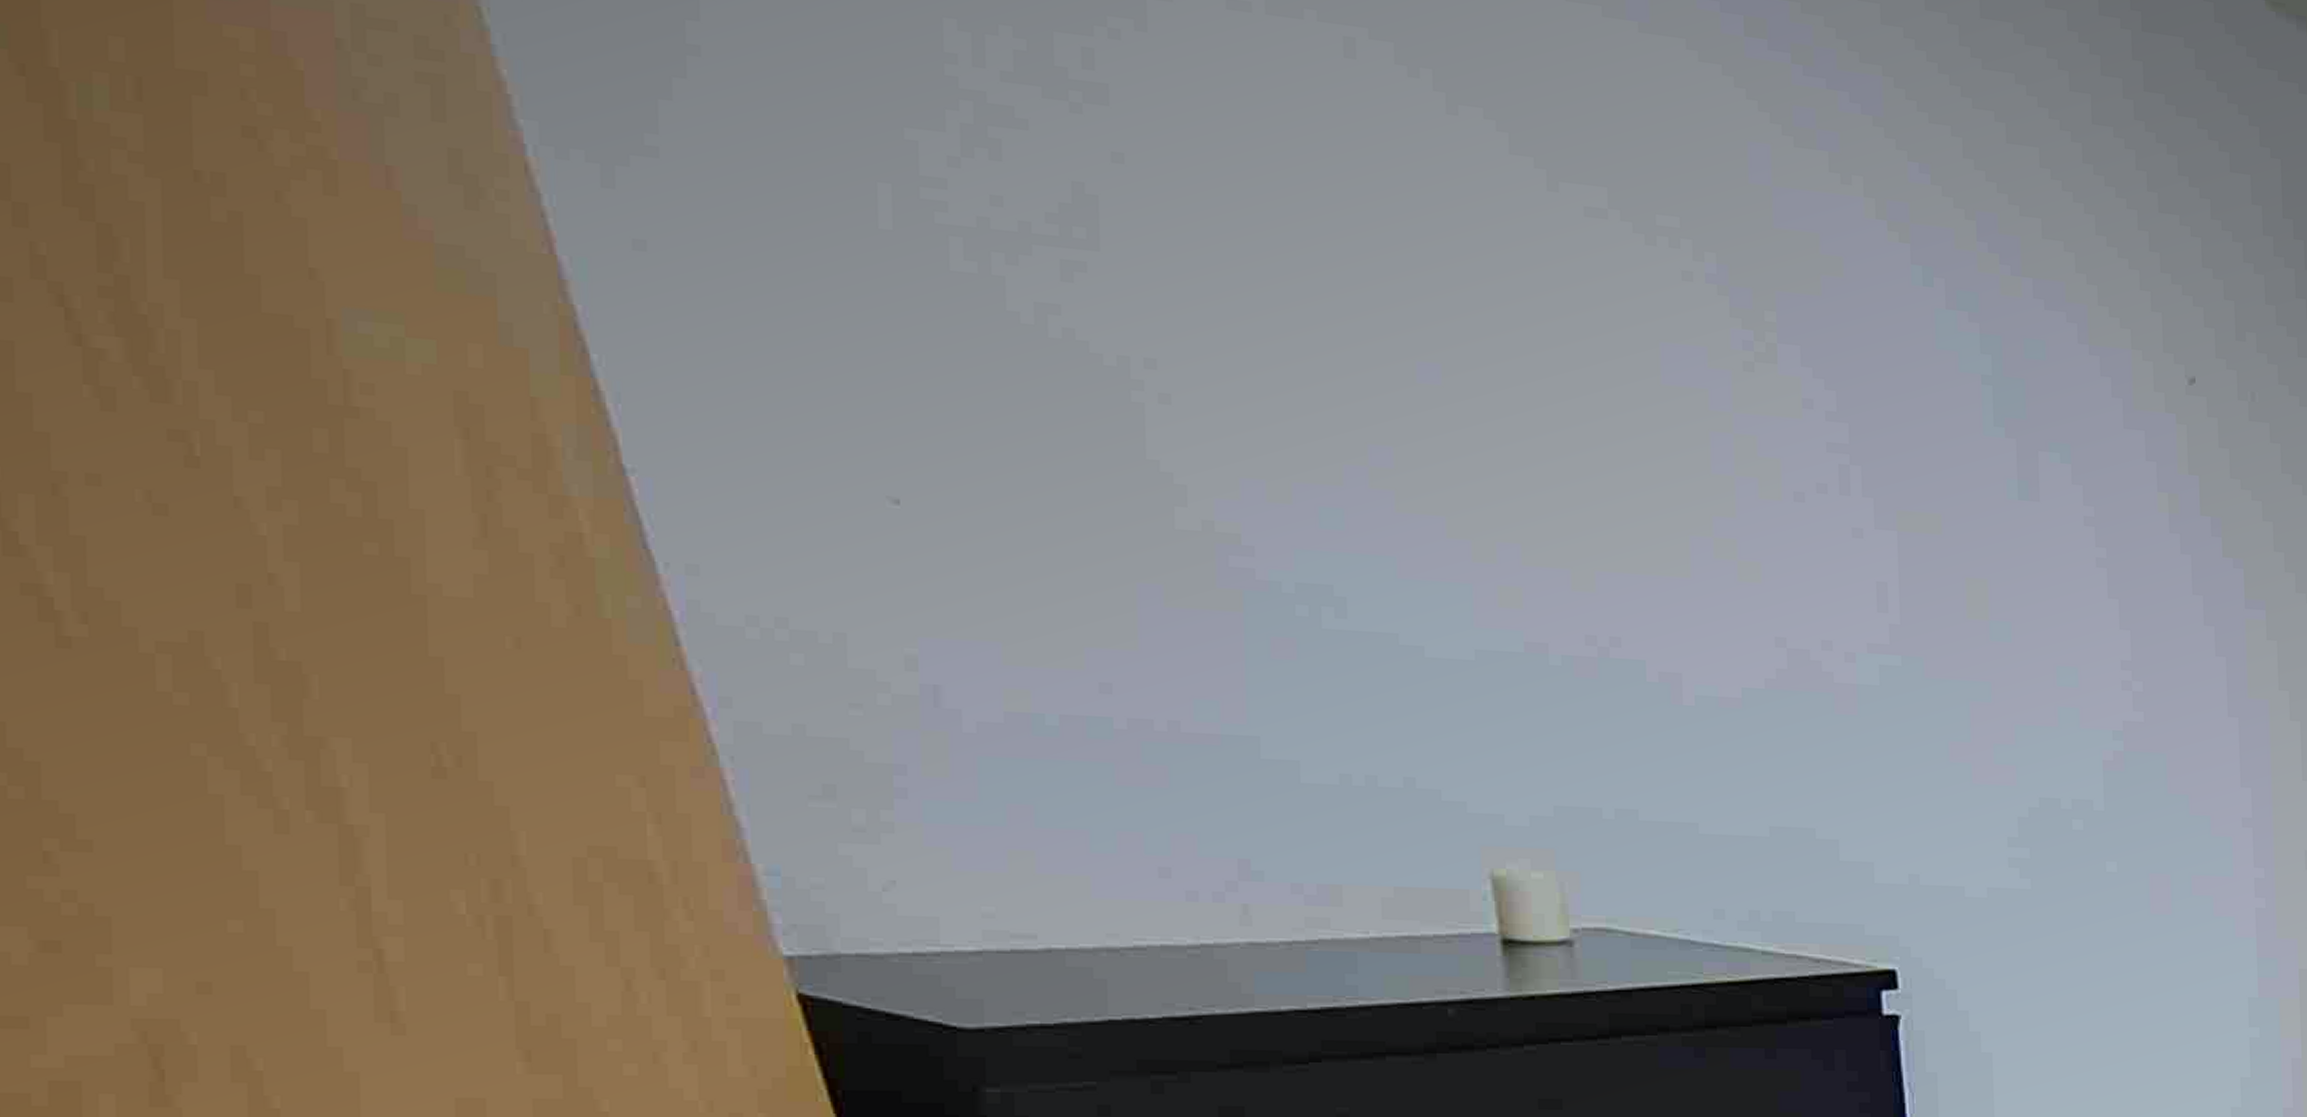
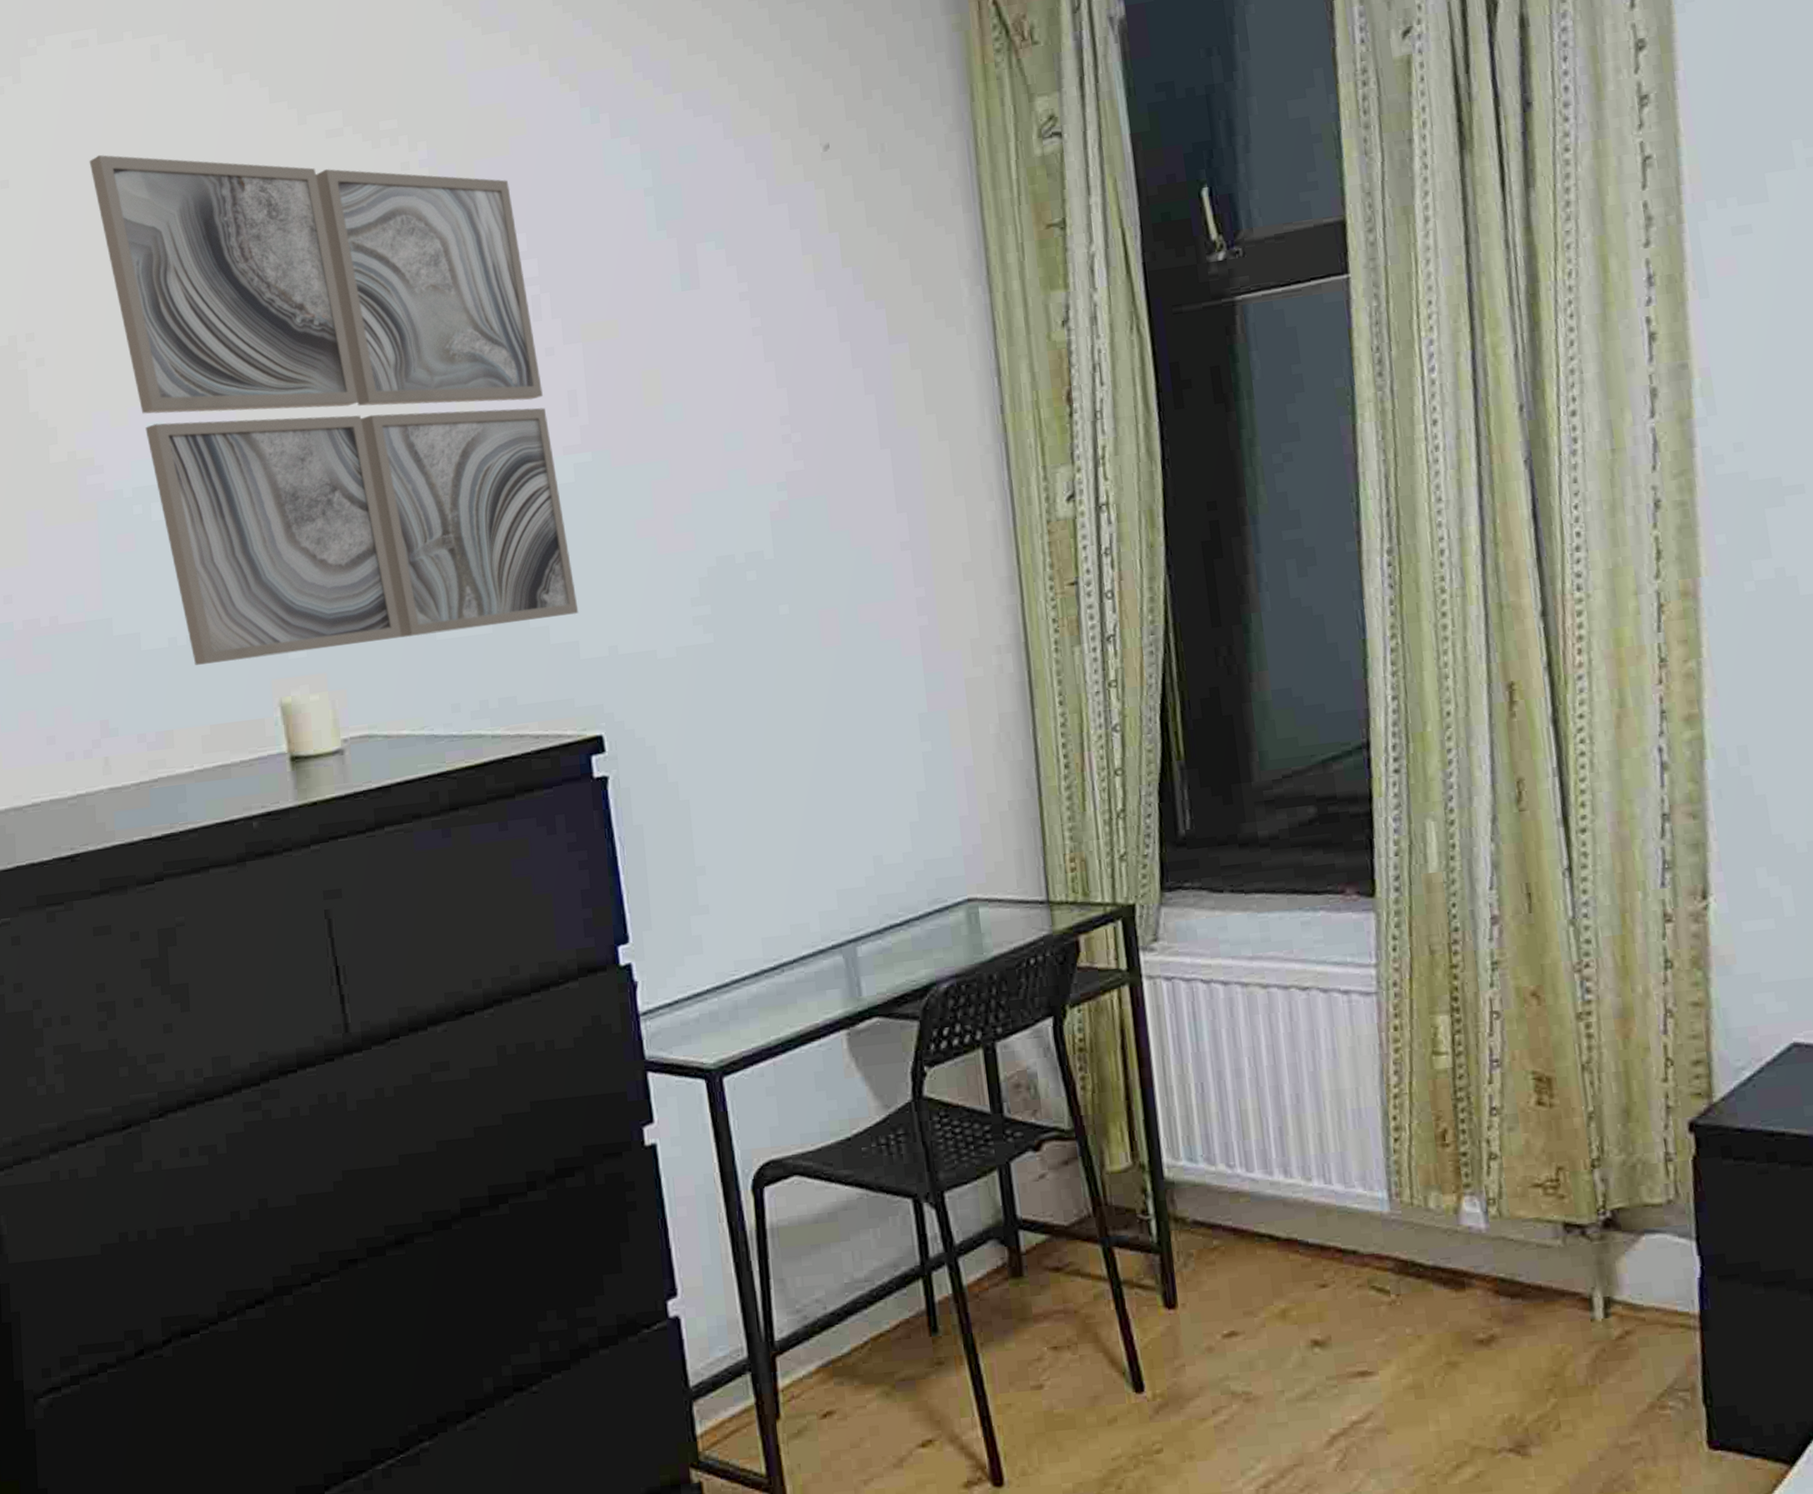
wall art: none [1247,155,1876,832] -> present [89,154,579,665]

